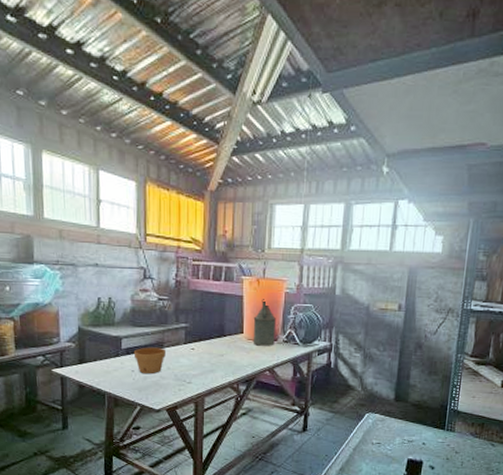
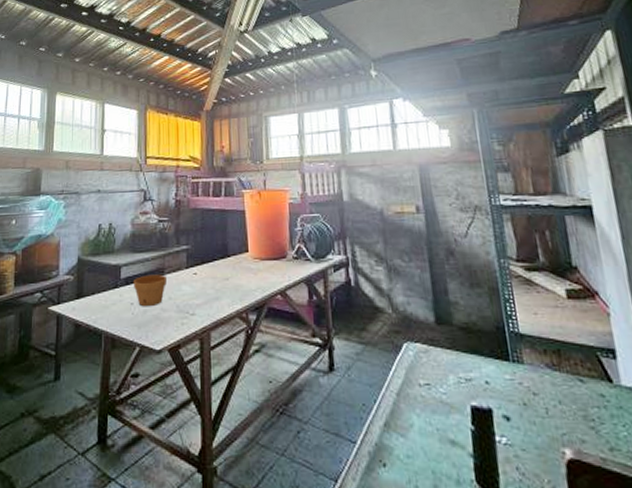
watering can: present [253,299,276,346] -> none [258,212,284,265]

